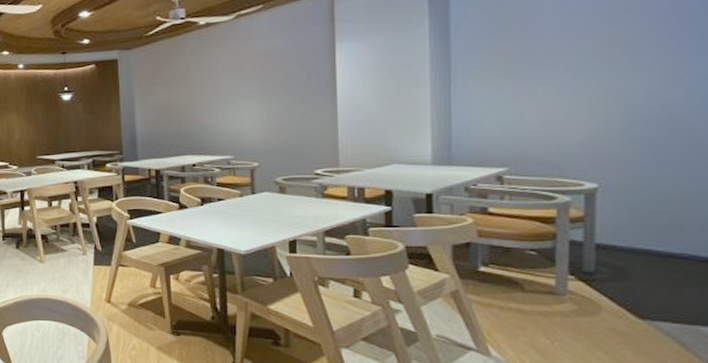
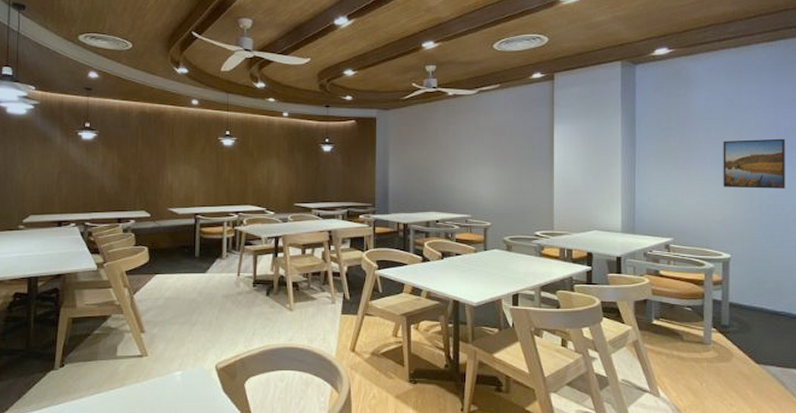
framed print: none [585,25,691,99] -> present [723,138,785,189]

